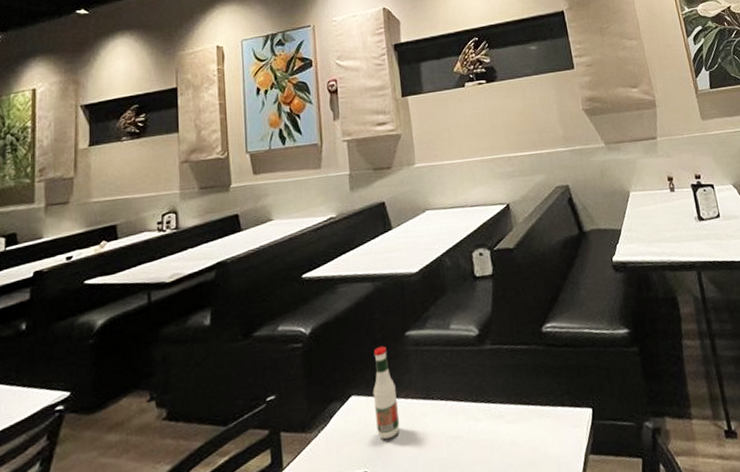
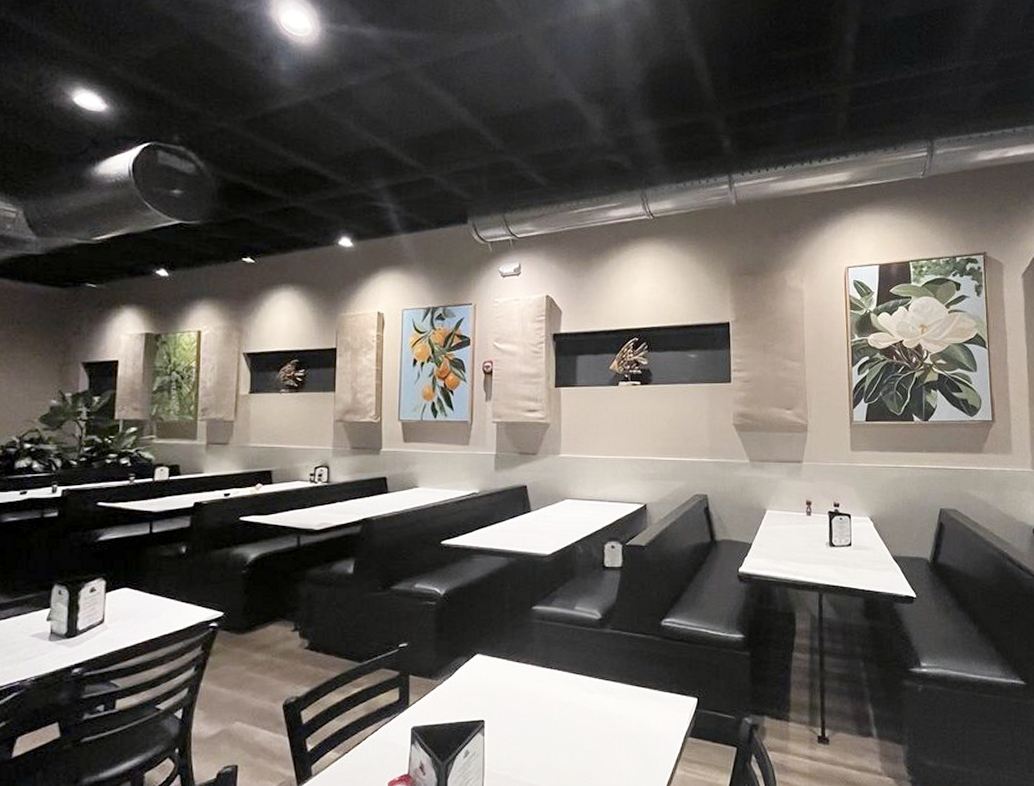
tabasco sauce: present [372,346,400,440] -> none [496,615,519,696]

